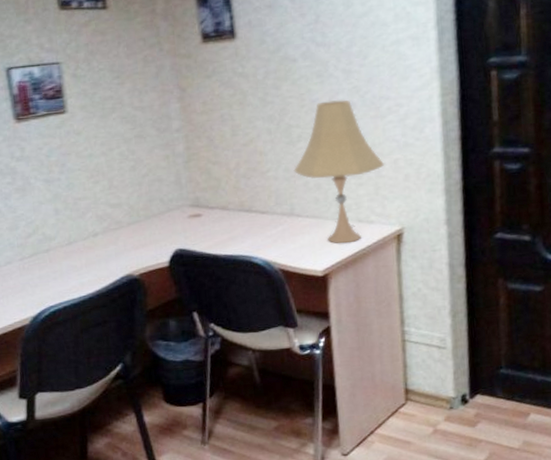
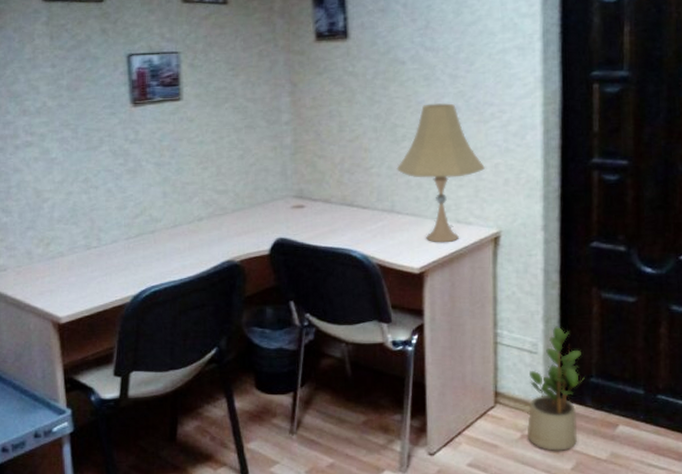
potted plant: none [439,320,494,443] -> present [527,326,585,451]

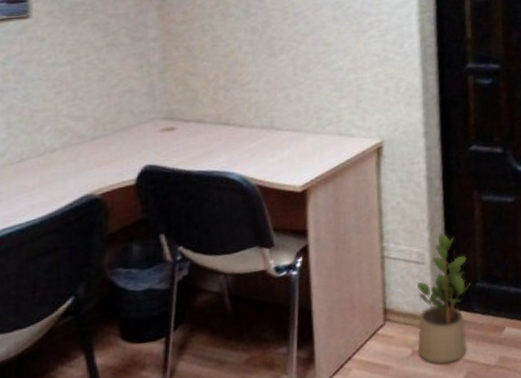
desk lamp: present [396,103,485,242] -> none [275,14,365,157]

